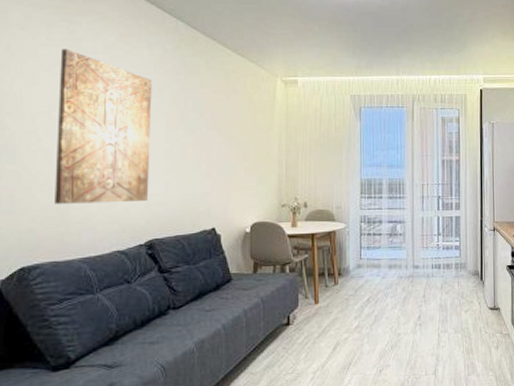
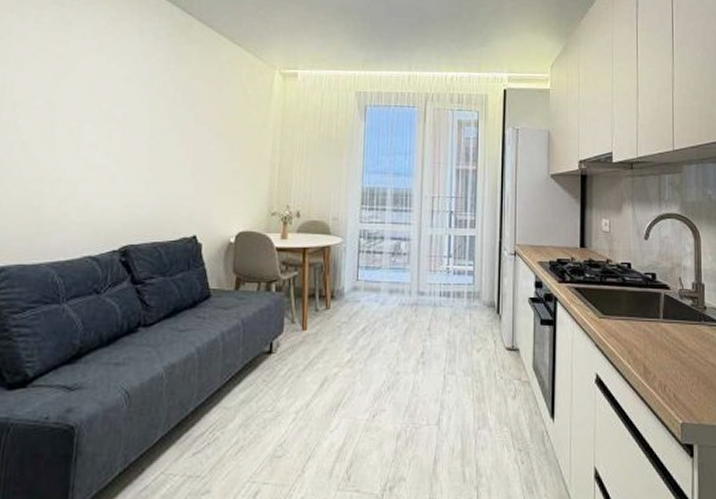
wall art: present [55,48,152,204] -> none [27,33,141,202]

